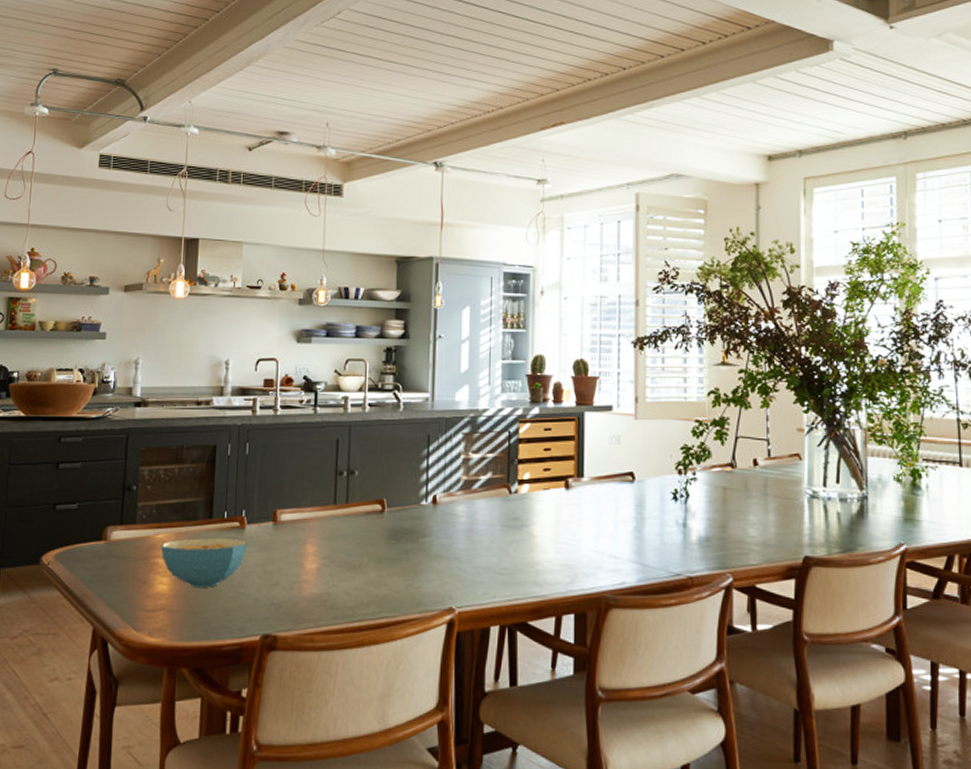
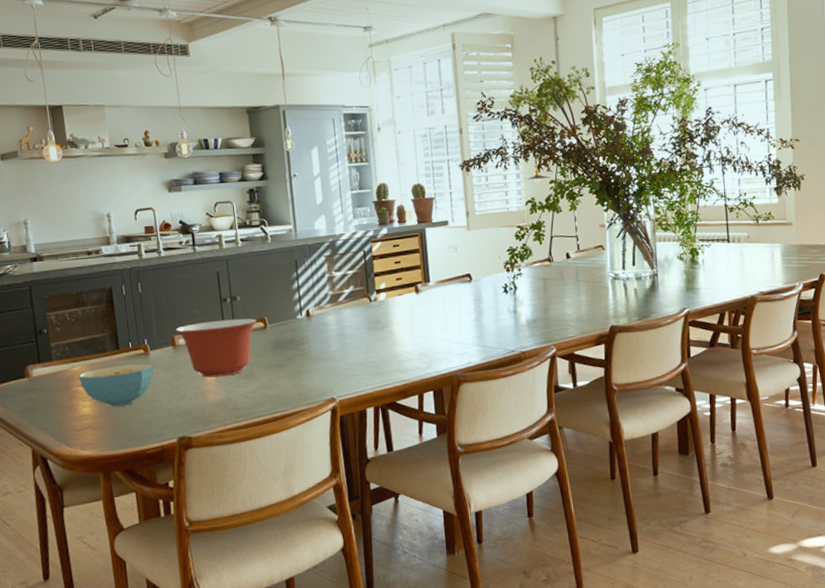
mixing bowl: none [279,496,375,566] -> present [175,318,257,378]

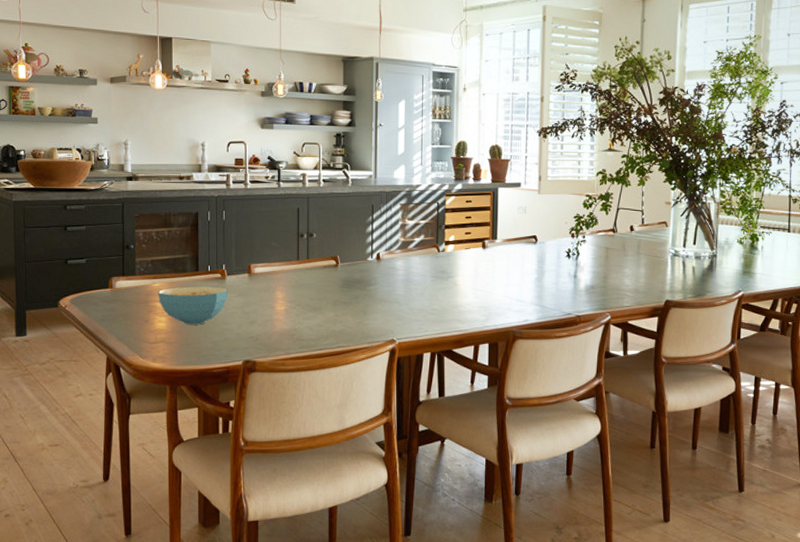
mixing bowl: present [175,318,257,378] -> none [253,254,330,308]

